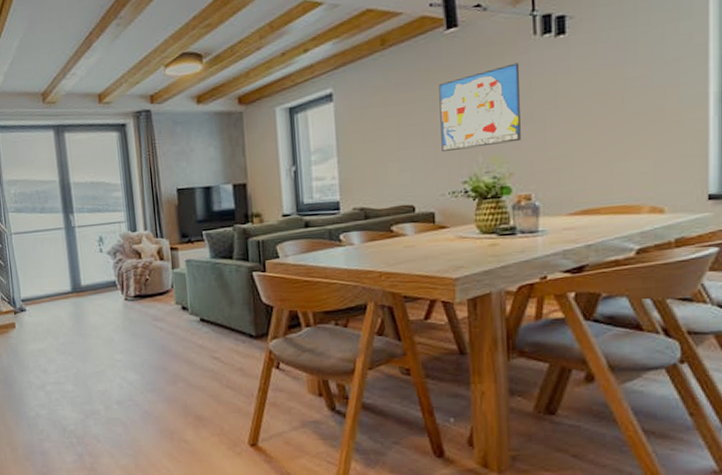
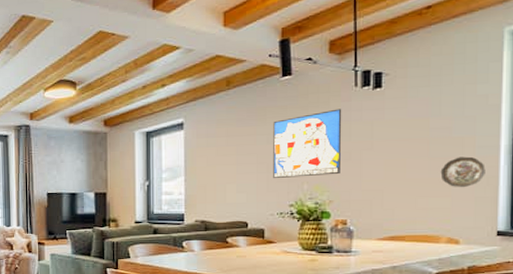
decorative plate: none [639,108,692,147] -> present [440,156,485,188]

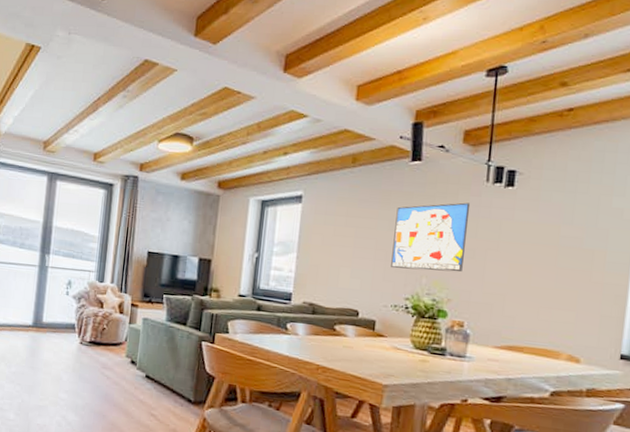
decorative plate: present [440,156,485,188] -> none [566,270,614,304]

